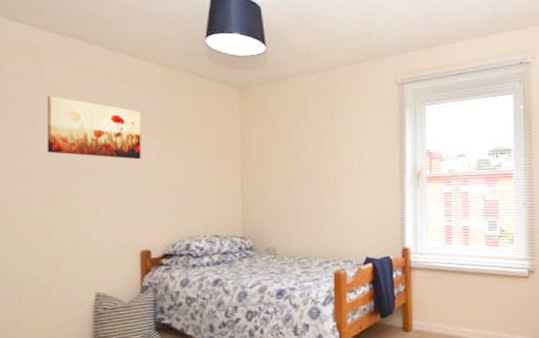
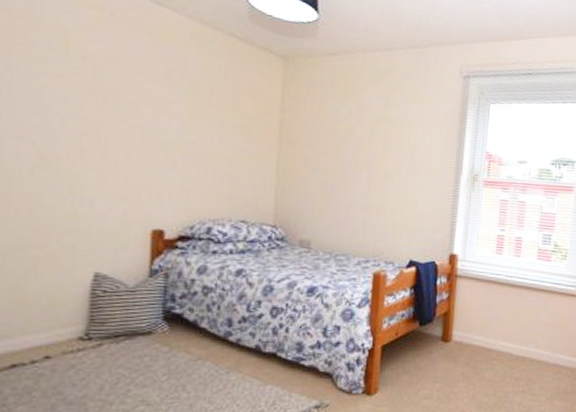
wall art: present [47,96,141,160] -> none [42,37,163,126]

